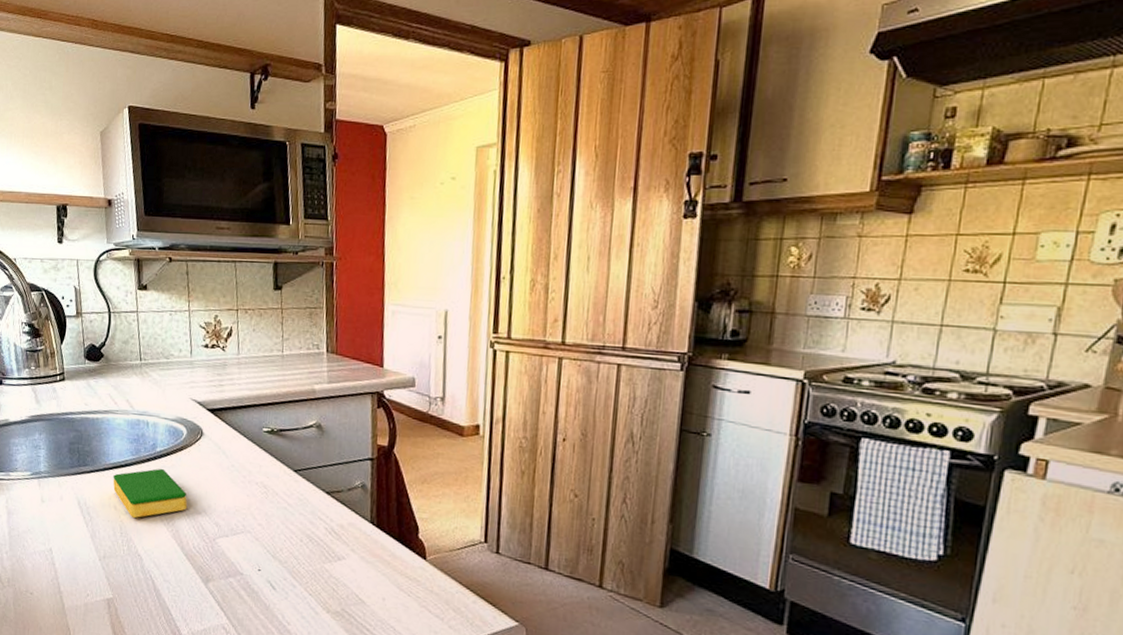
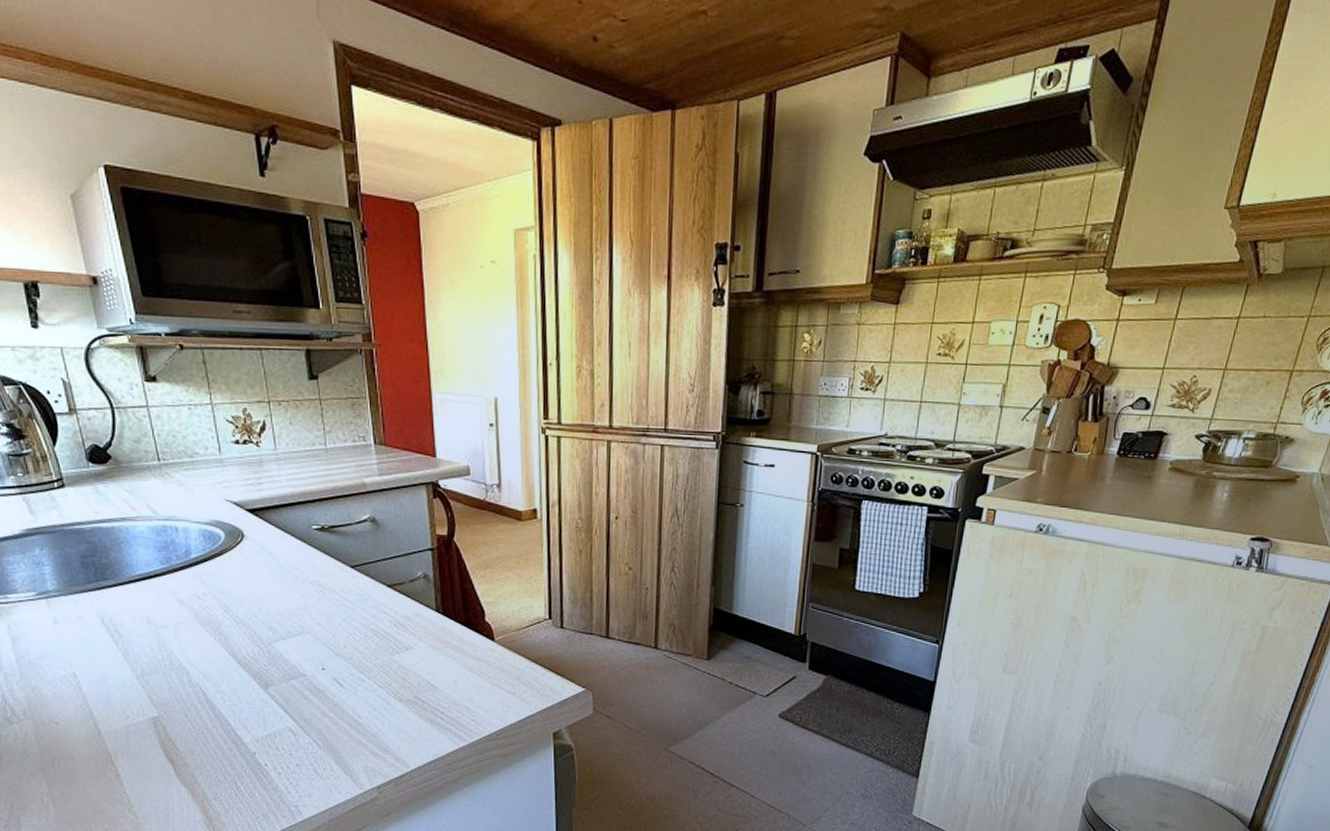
dish sponge: present [113,468,188,519] -> none [141,575,235,631]

